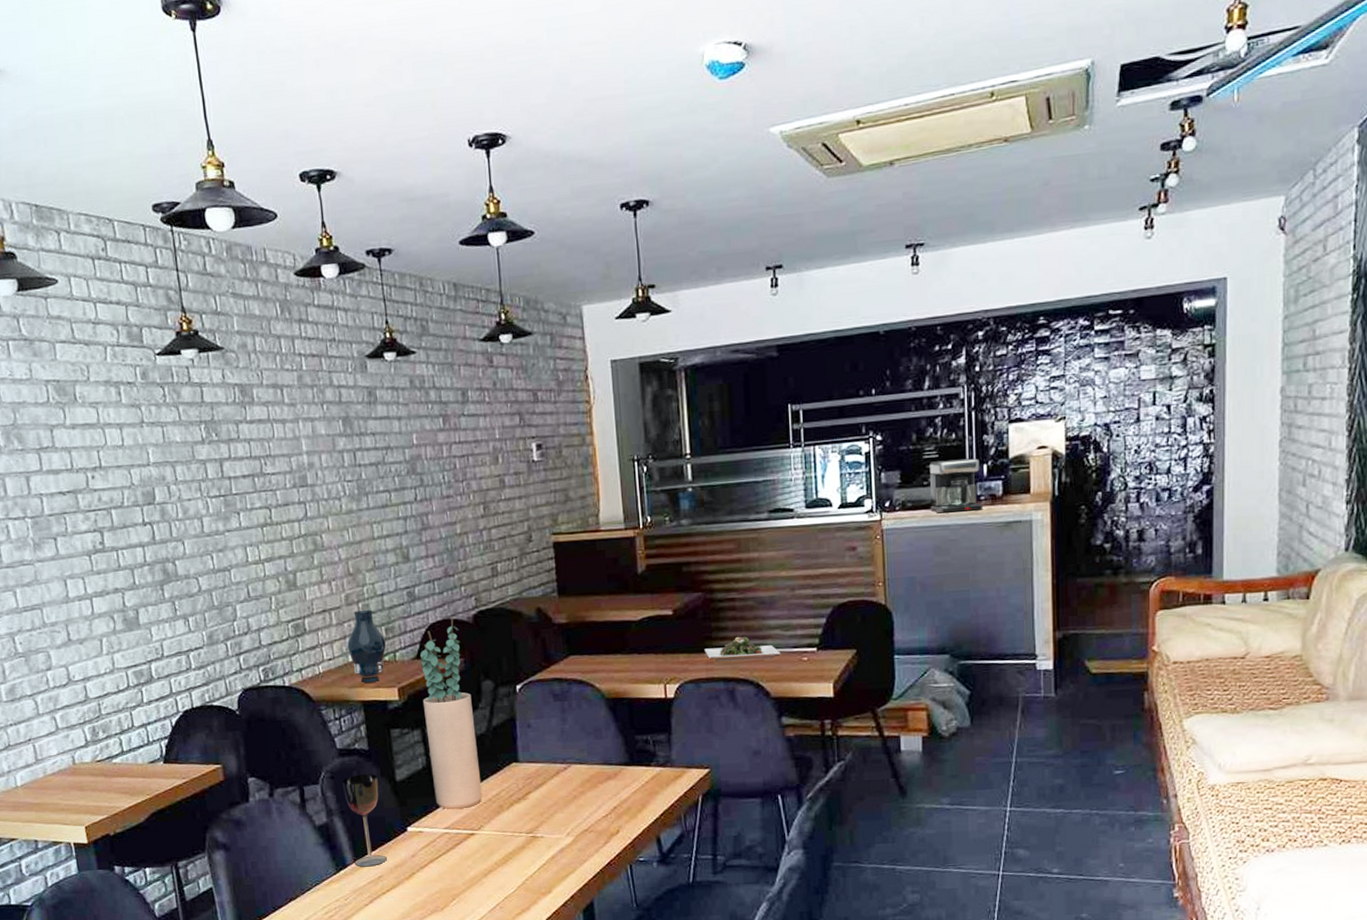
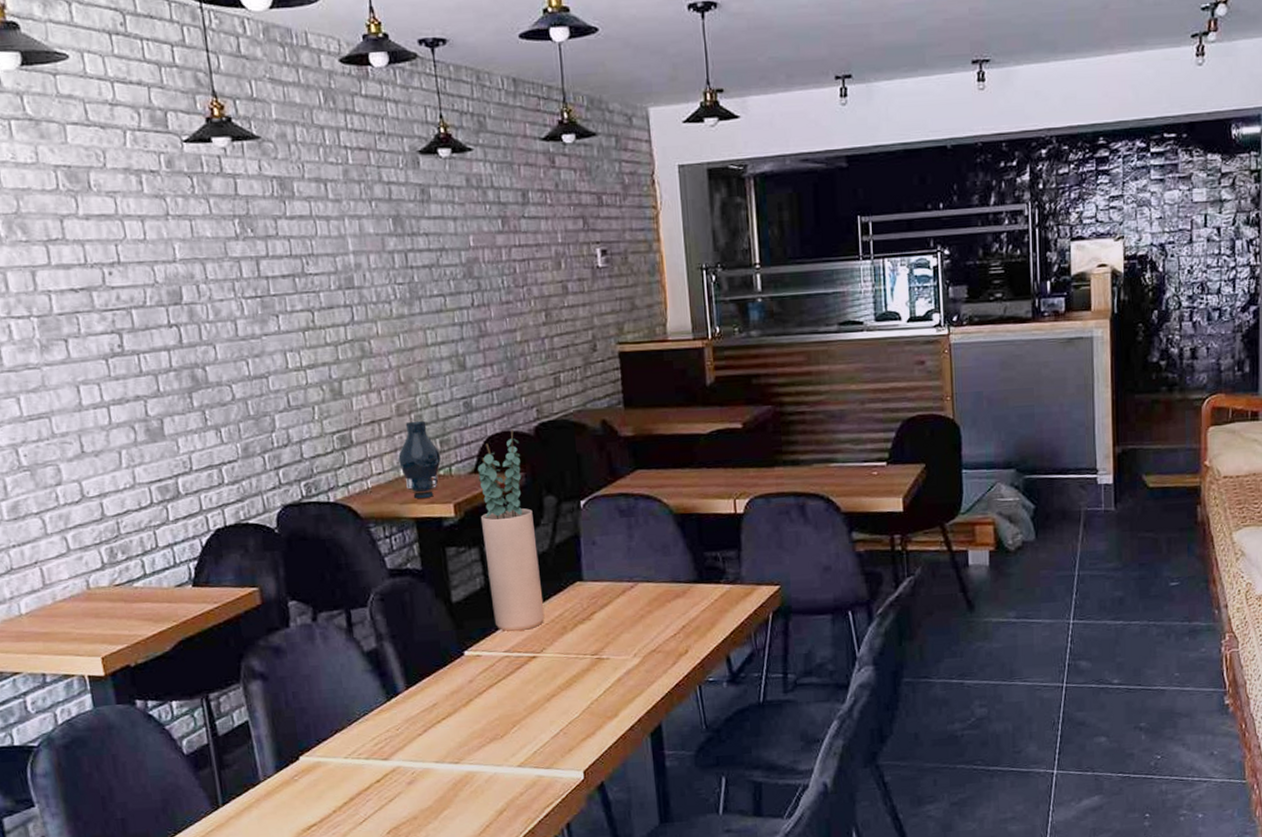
wineglass: present [343,774,387,867] -> none [393,595,442,695]
salad: present [704,636,781,663] -> none [774,450,851,477]
coffee maker: present [930,458,984,514] -> none [996,274,1047,330]

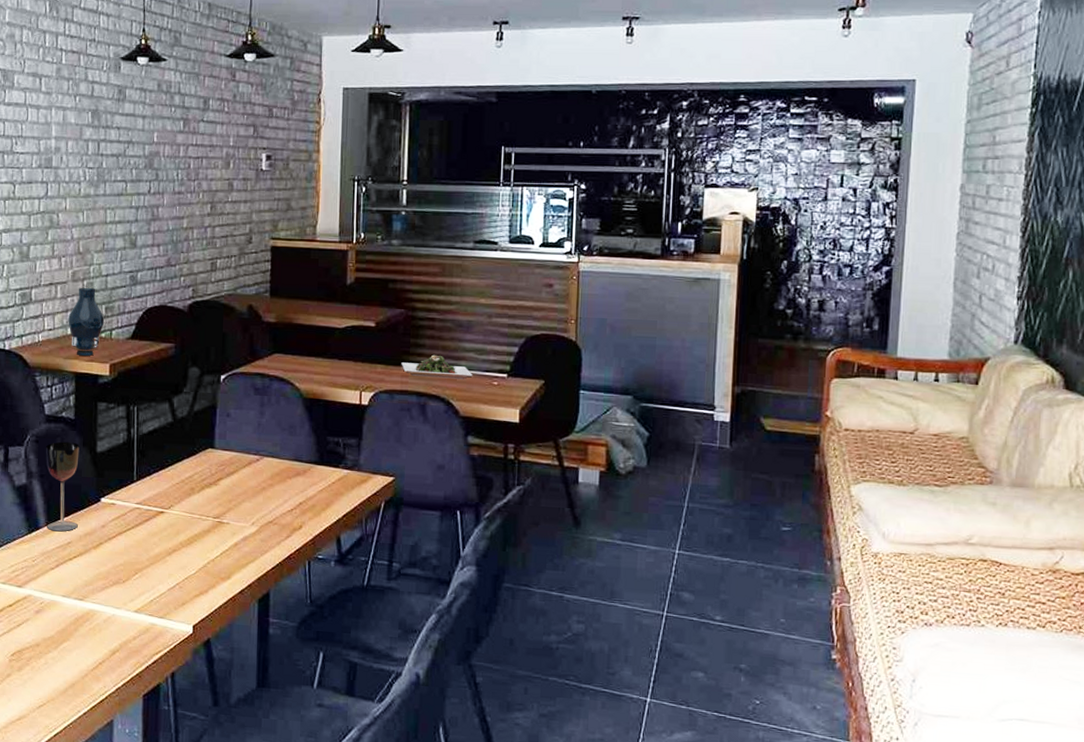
wineglass: none [393,595,442,695] -> present [46,441,79,532]
vase: present [478,428,545,632] -> none [131,303,178,487]
salad: none [774,450,851,477] -> present [401,354,473,380]

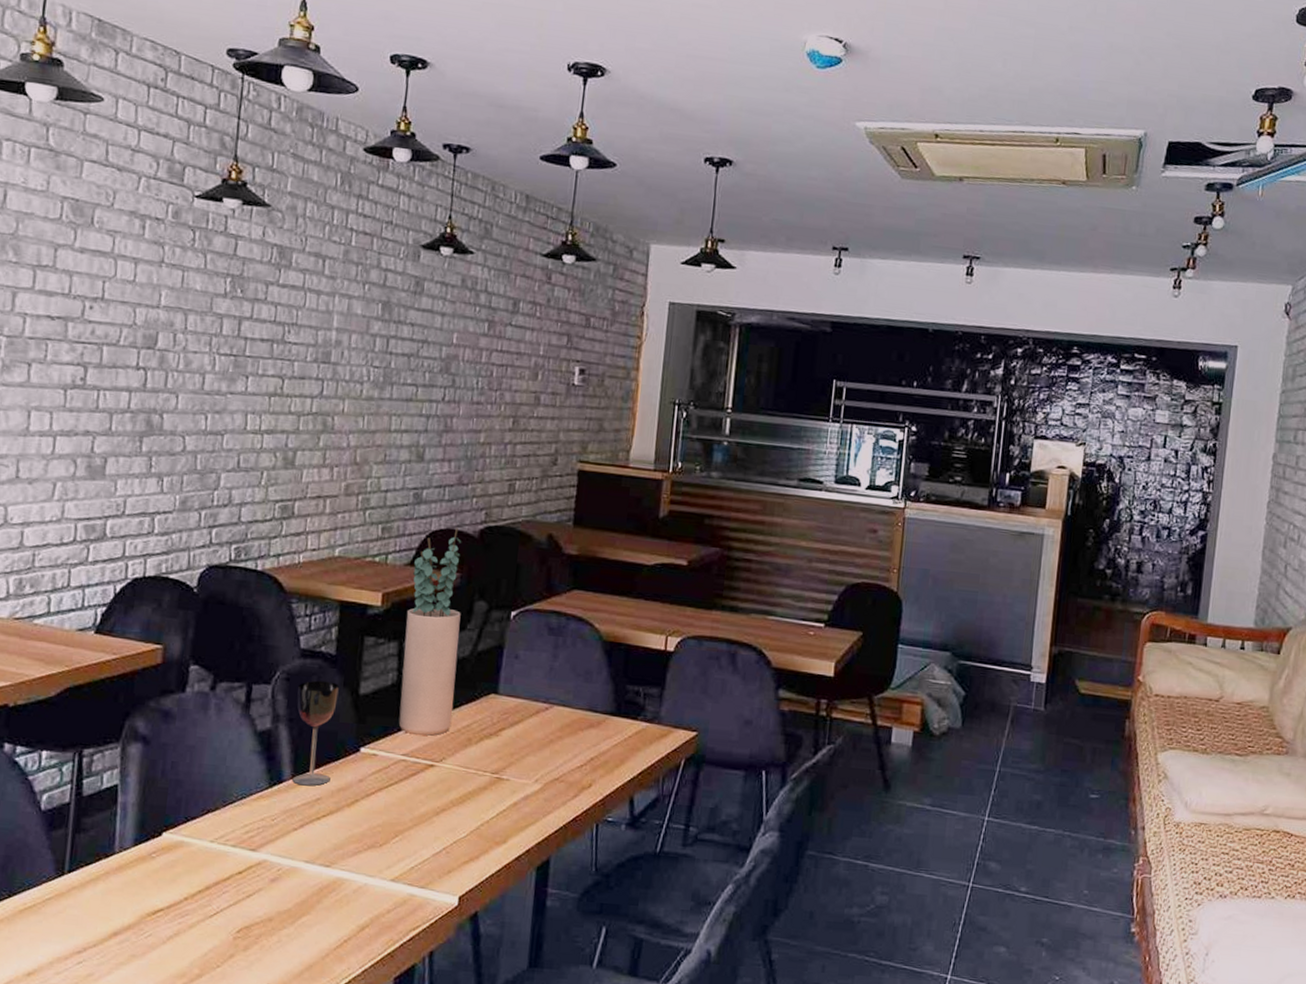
vase: present [68,287,104,356] -> none [336,503,380,582]
vase: none [131,303,178,487] -> present [398,527,462,736]
salad: present [401,354,473,380] -> none [712,599,788,628]

